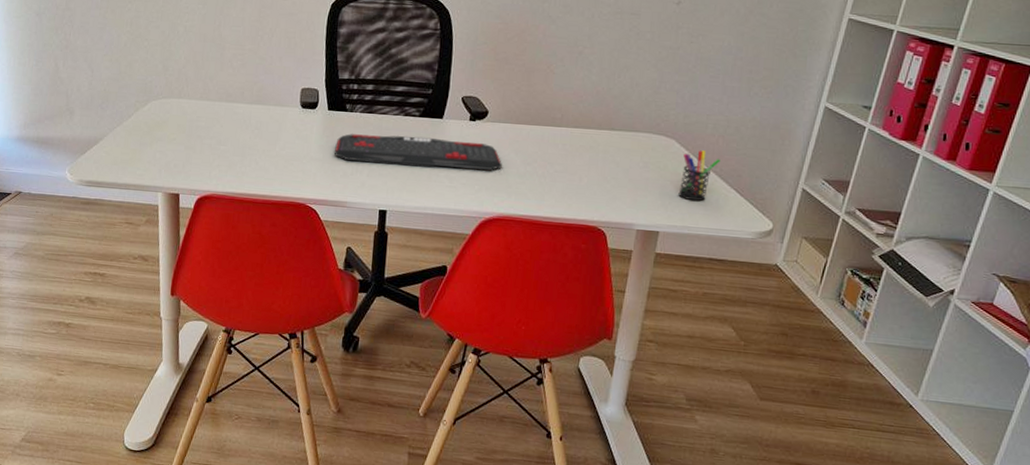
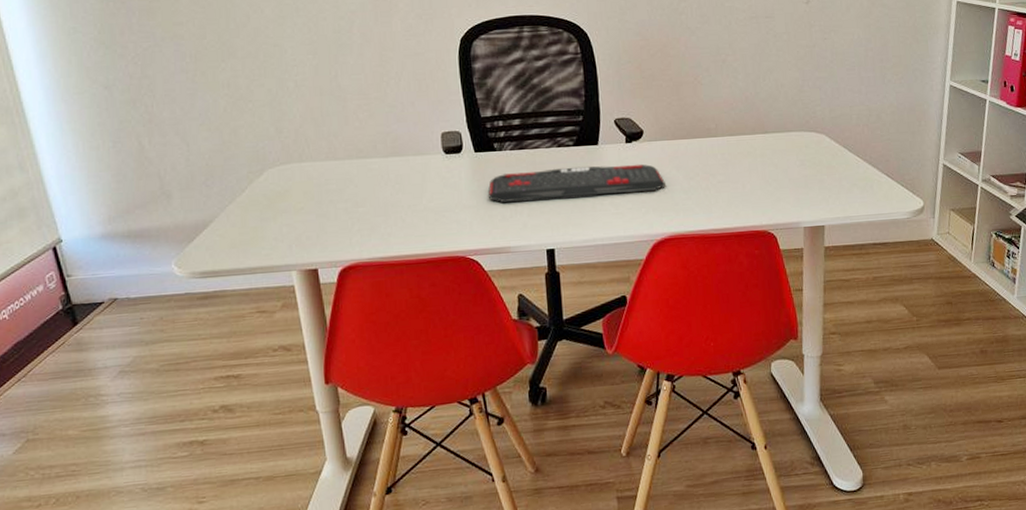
pen holder: present [678,150,721,202] -> none [835,141,869,191]

